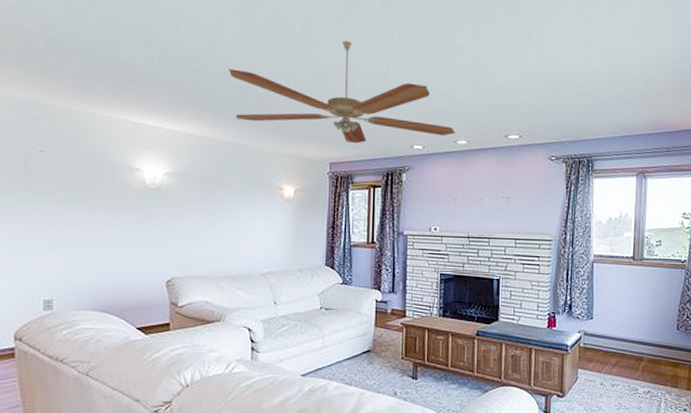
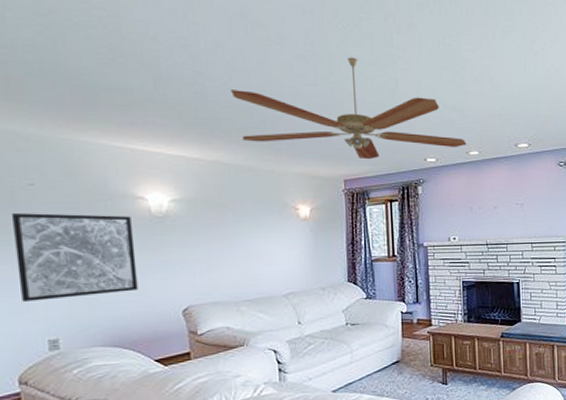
wall art: none [22,178,128,262] -> present [11,213,138,302]

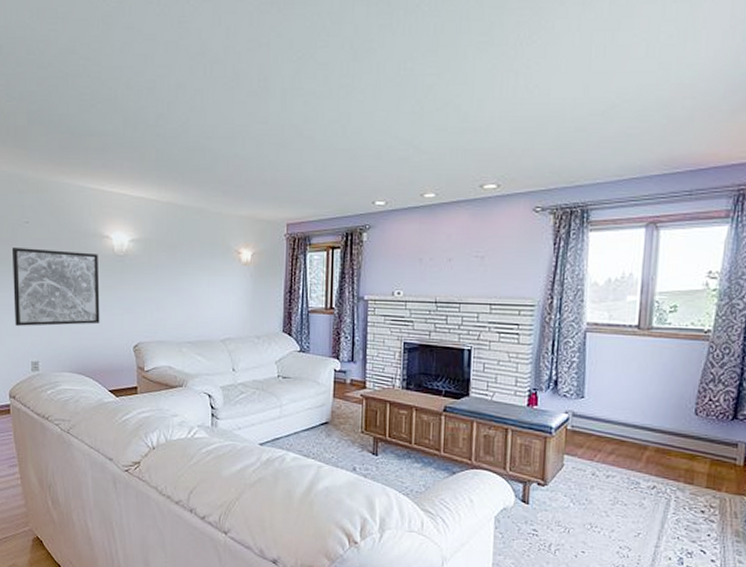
ceiling fan: present [231,57,467,160] -> none [188,90,422,203]

